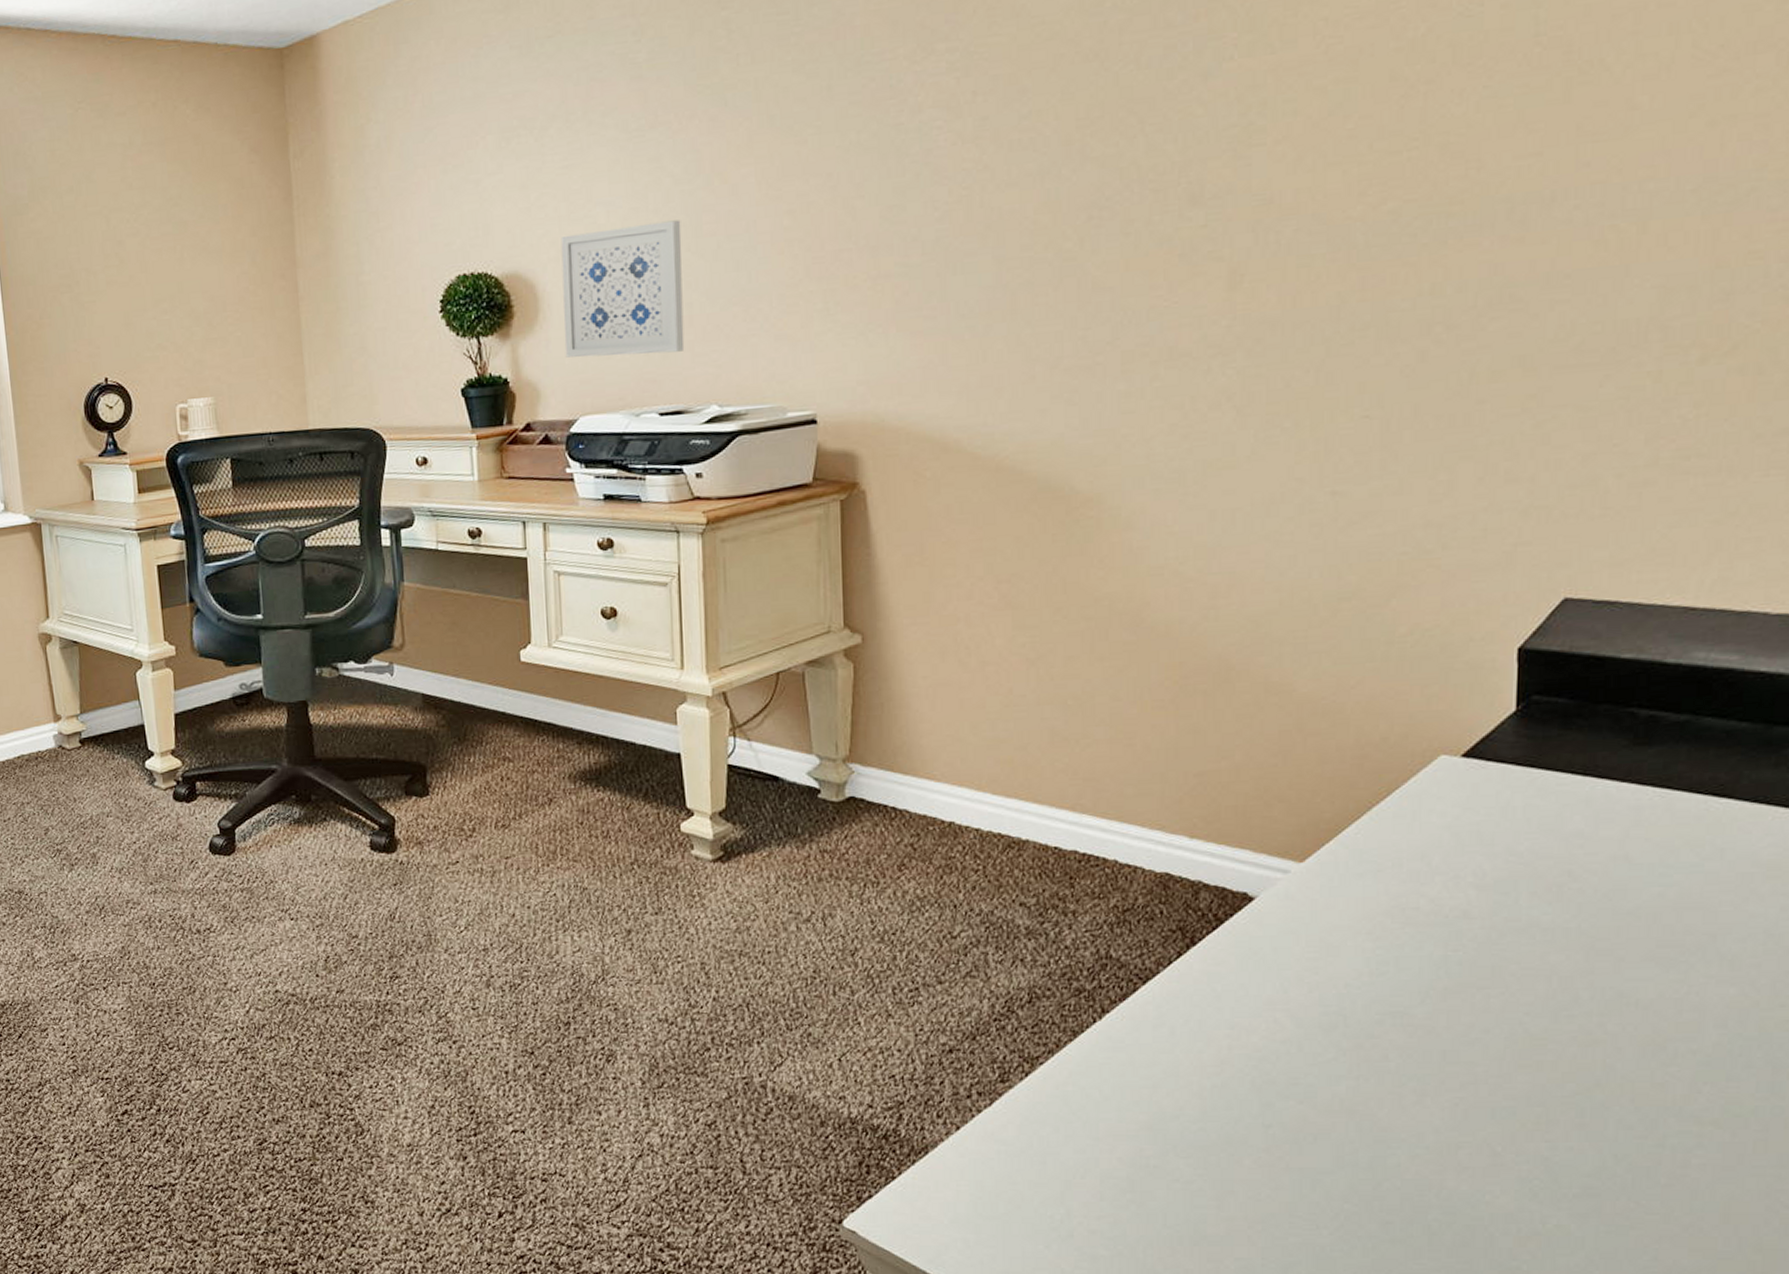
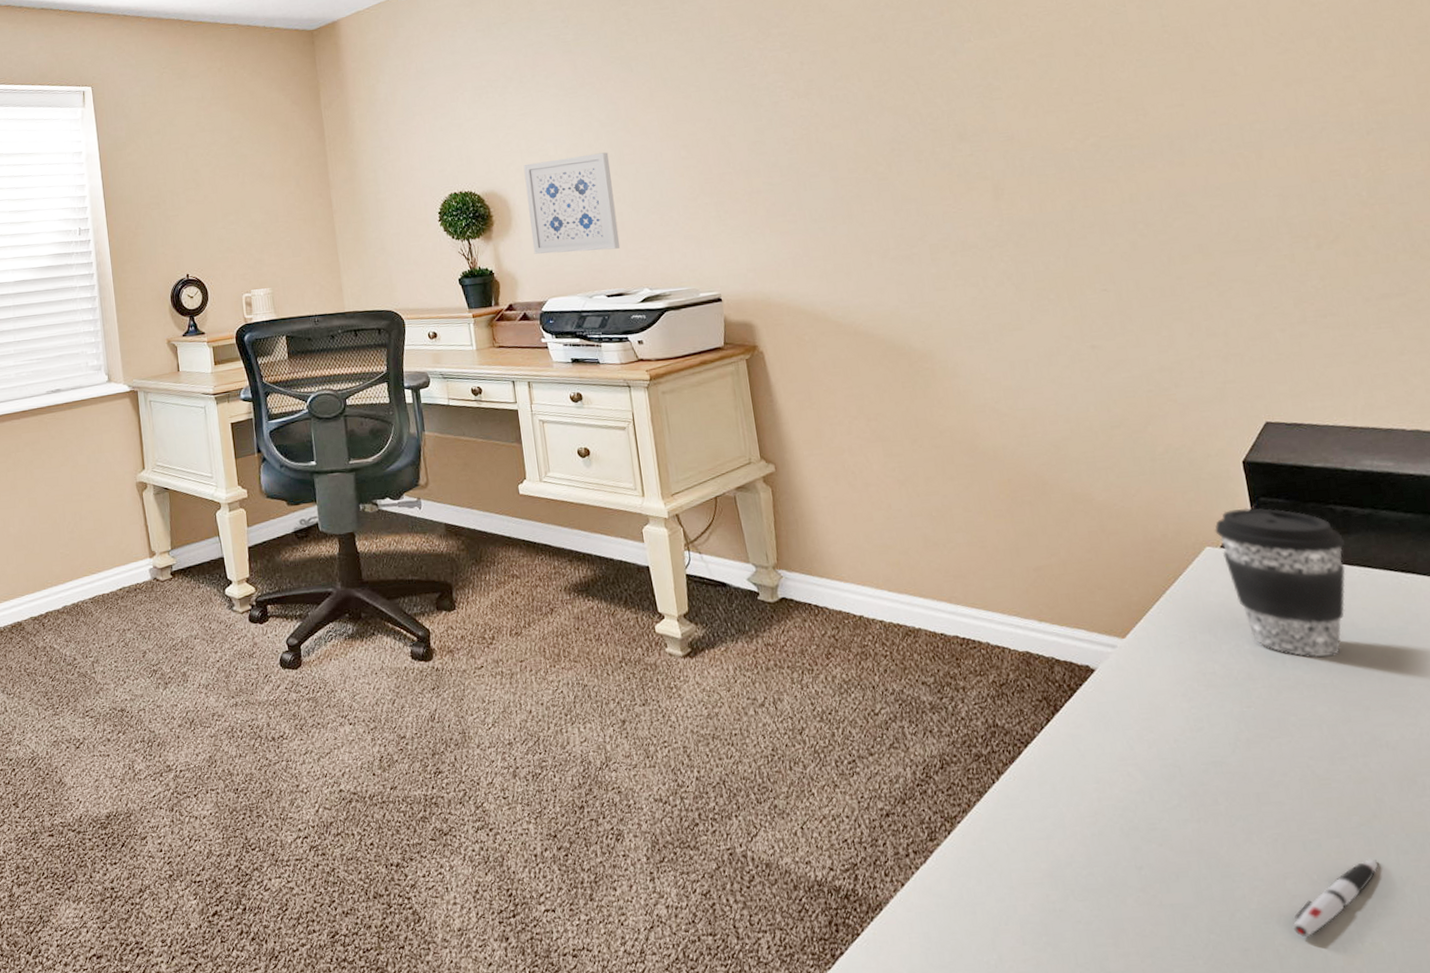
pen: none [1455,1132,1589,1214] -> present [1292,859,1379,938]
coffee cup: none [1458,708,1640,895] -> present [1215,508,1345,657]

